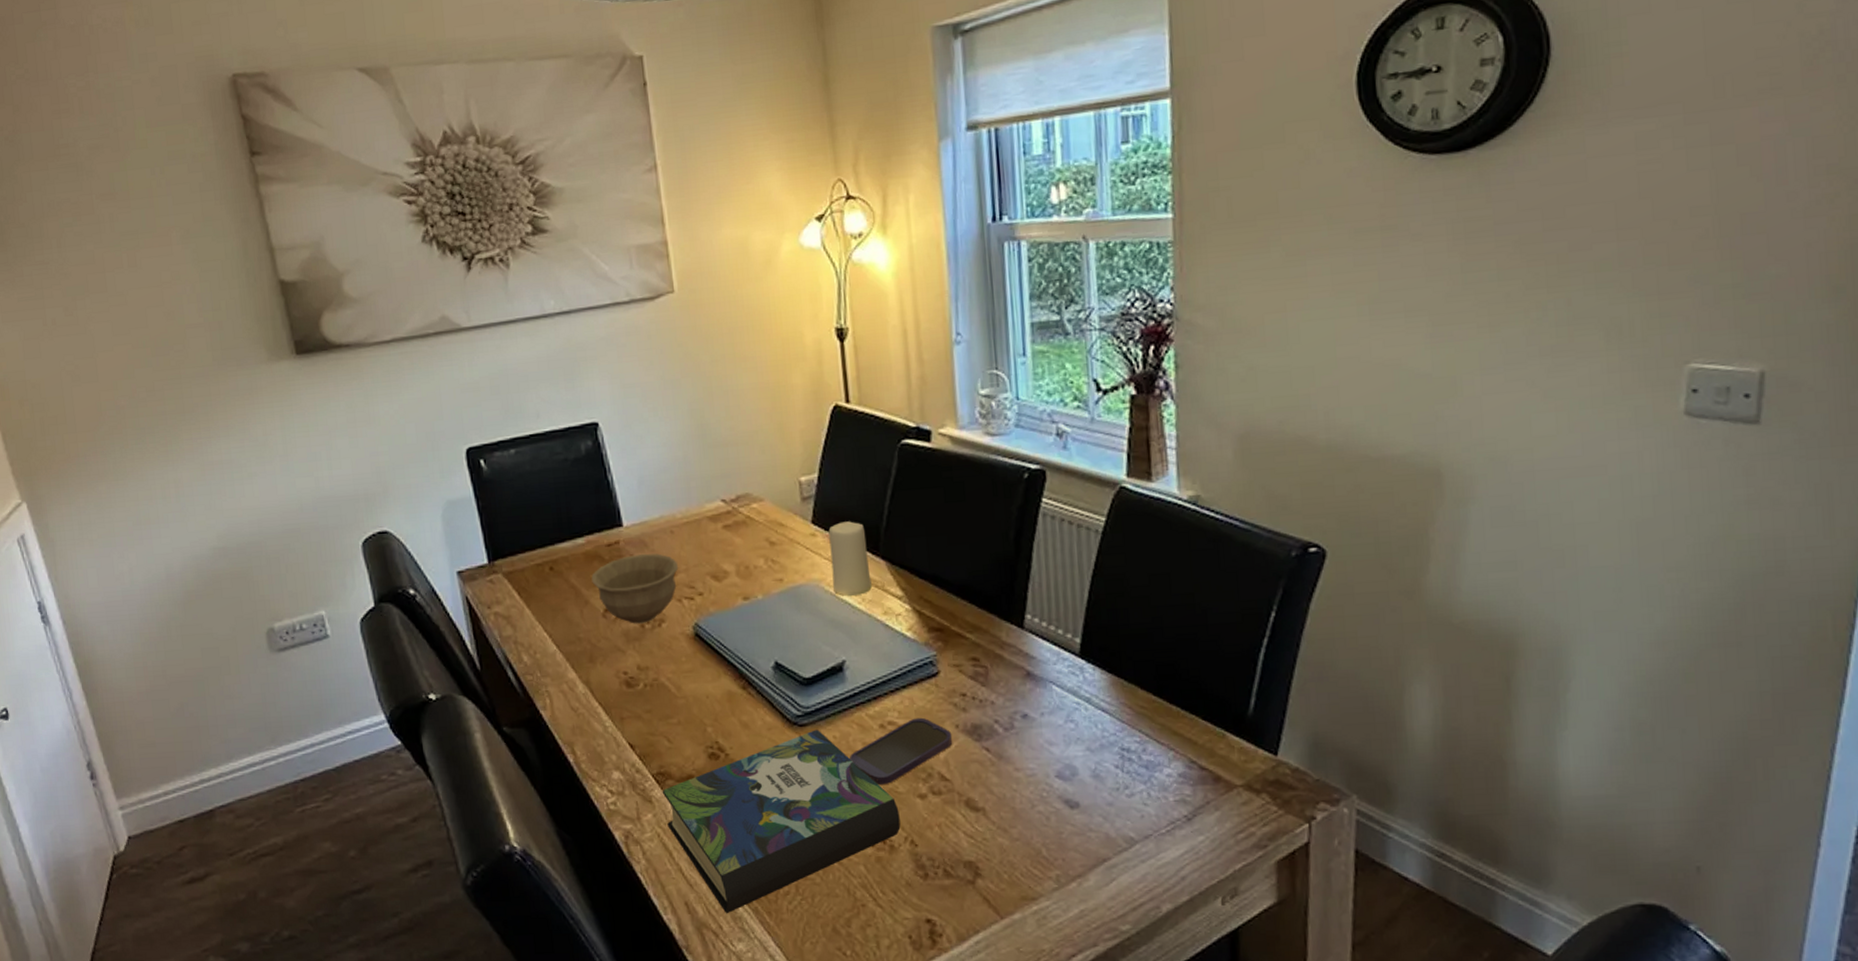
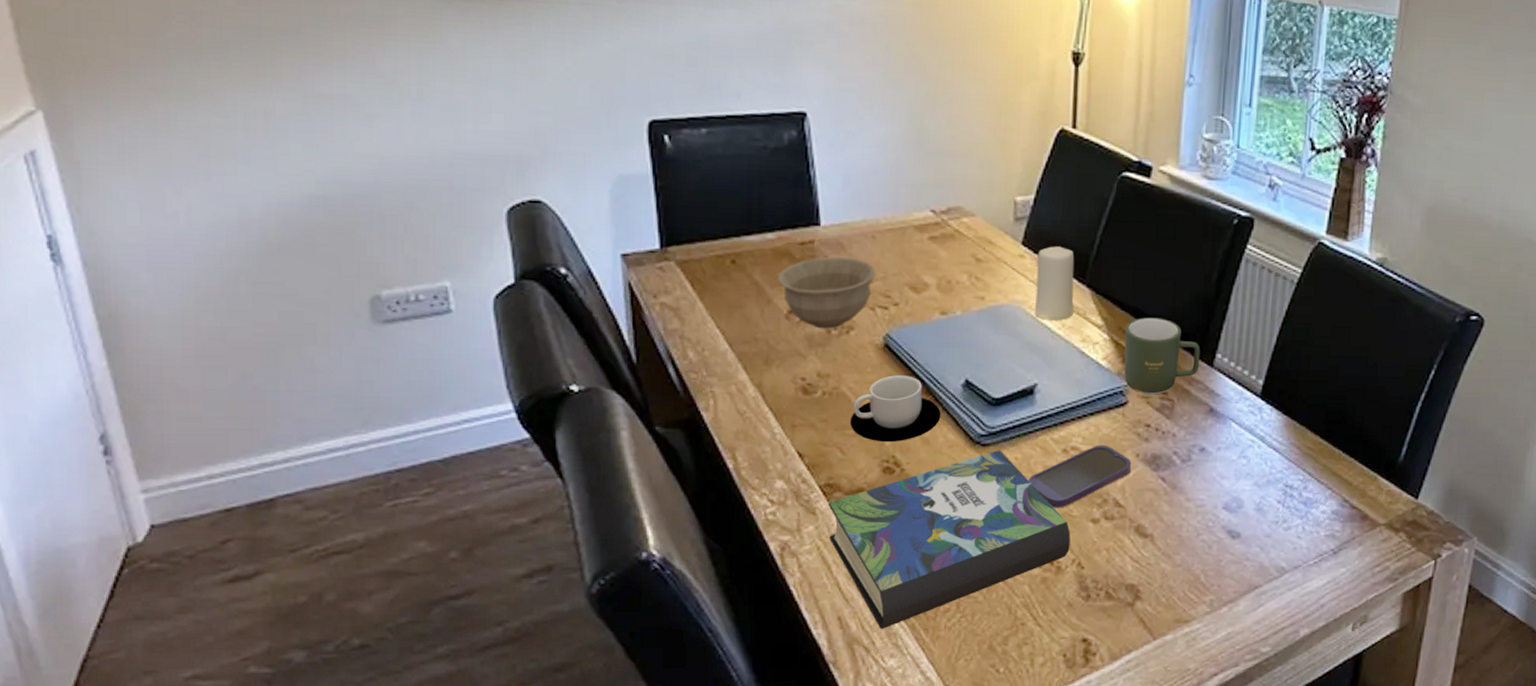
cup: none [672,662,757,729] -> present [849,375,941,443]
mug: none [926,583,1009,663] -> present [1124,317,1201,395]

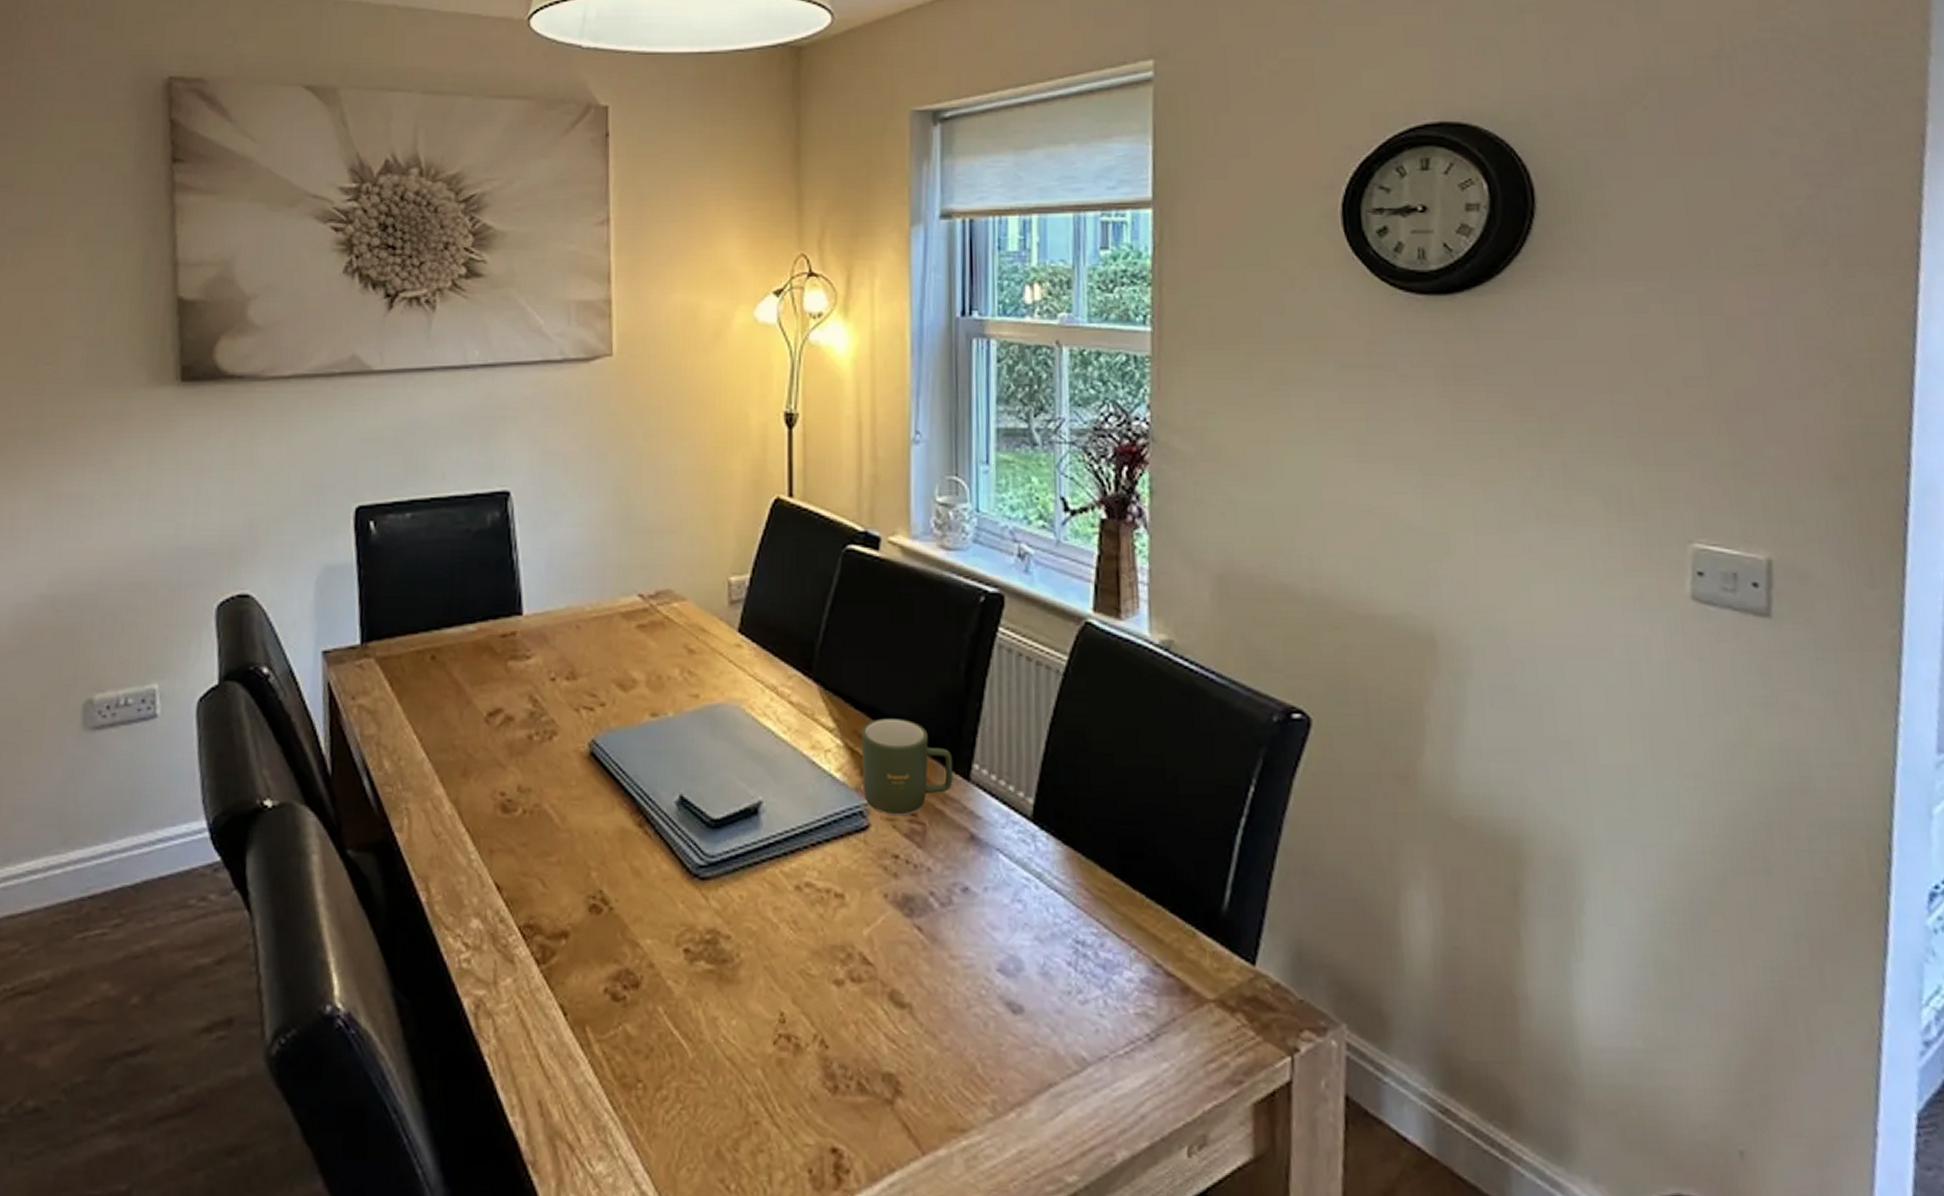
bowl: present [778,257,876,329] -> none [478,650,581,734]
book: present [828,450,1071,630] -> none [527,885,810,1121]
cup: present [849,375,941,443] -> none [552,790,654,874]
mobile phone: present [1029,445,1132,507] -> none [757,880,880,963]
candle: present [1034,246,1075,320] -> none [755,633,800,723]

